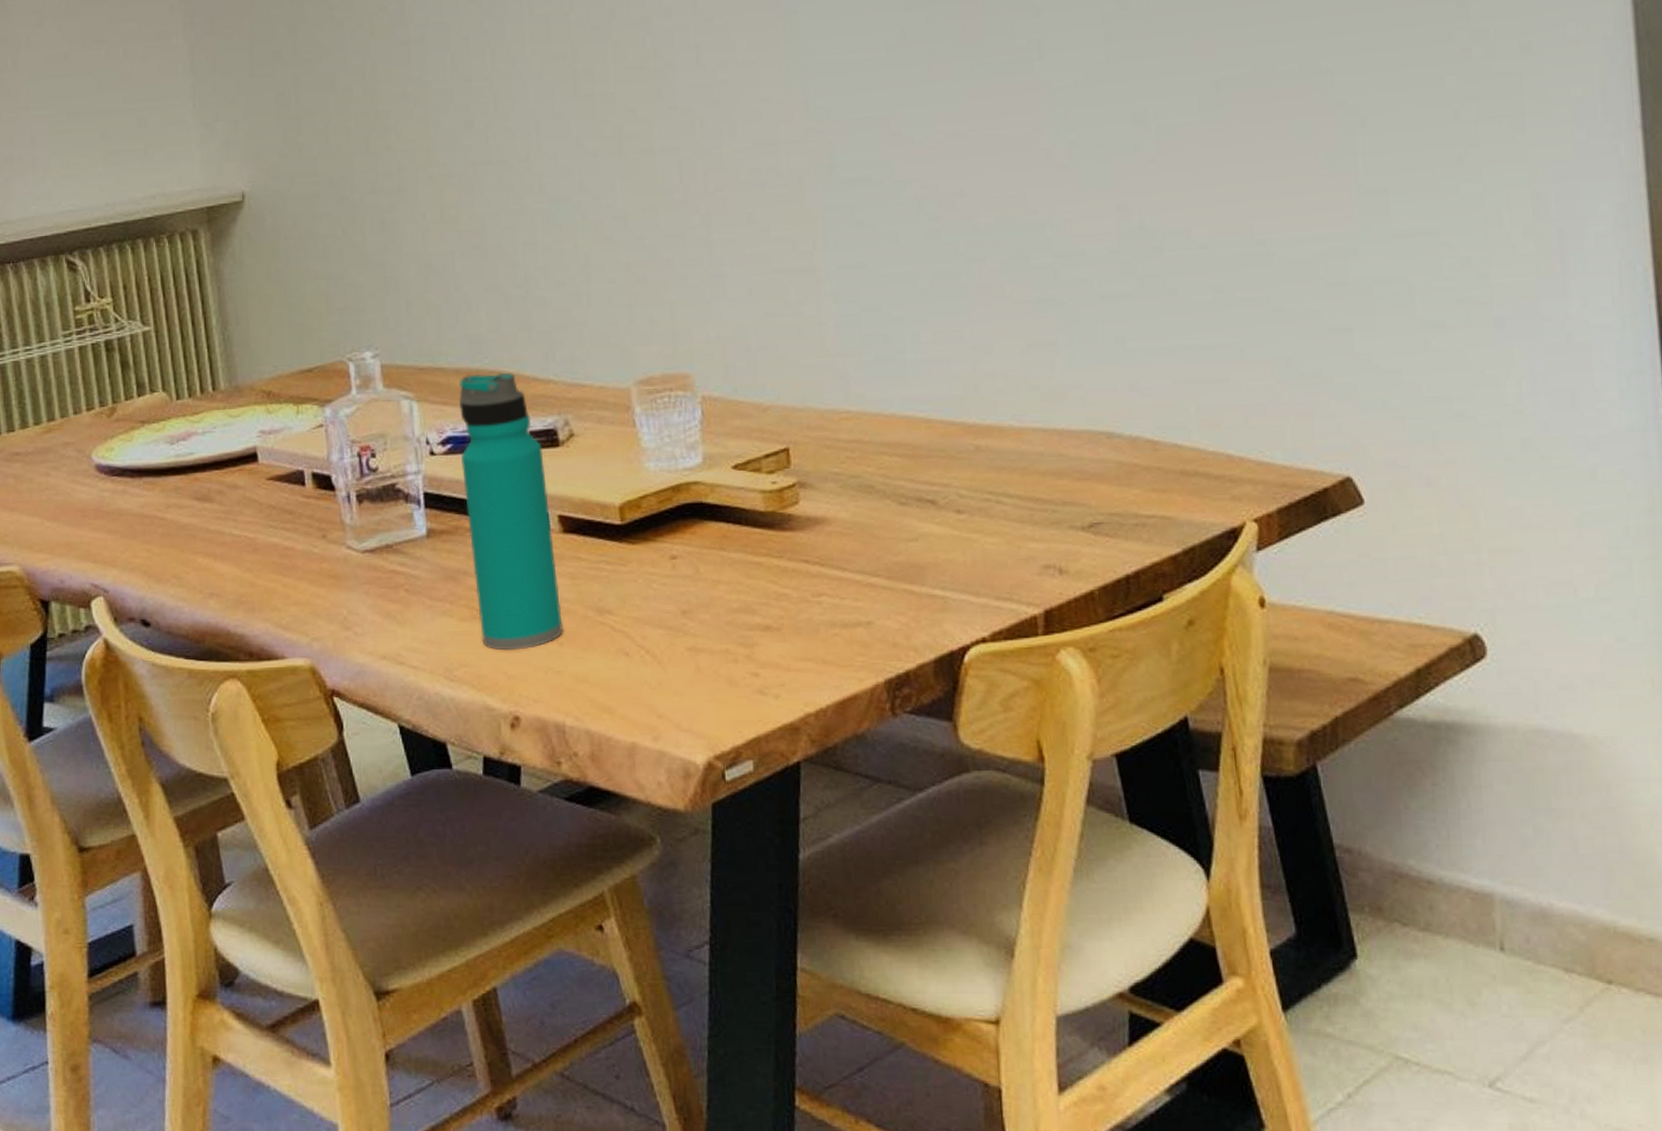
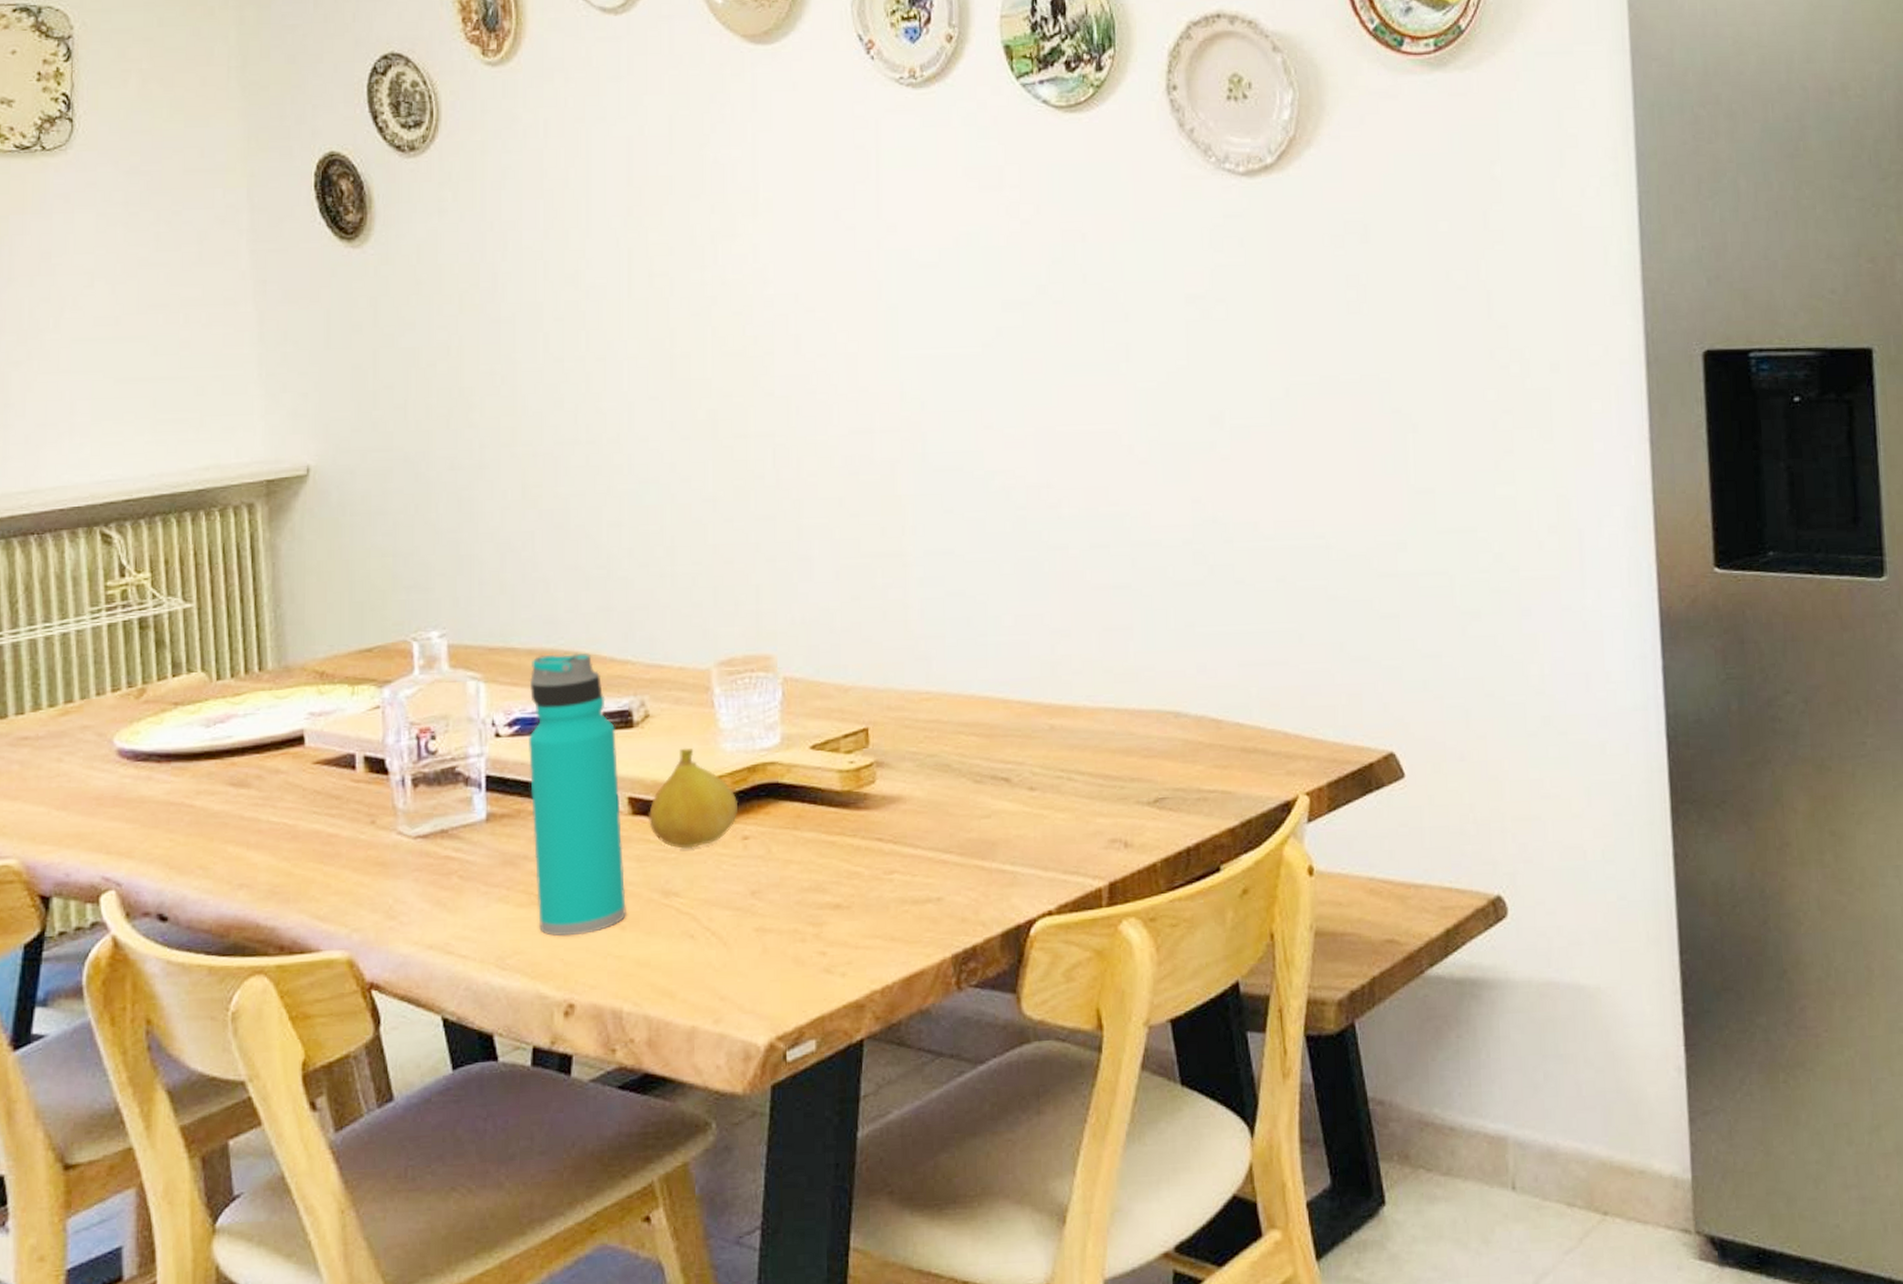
fruit: none [578,467,664,567] -> present [647,748,737,849]

